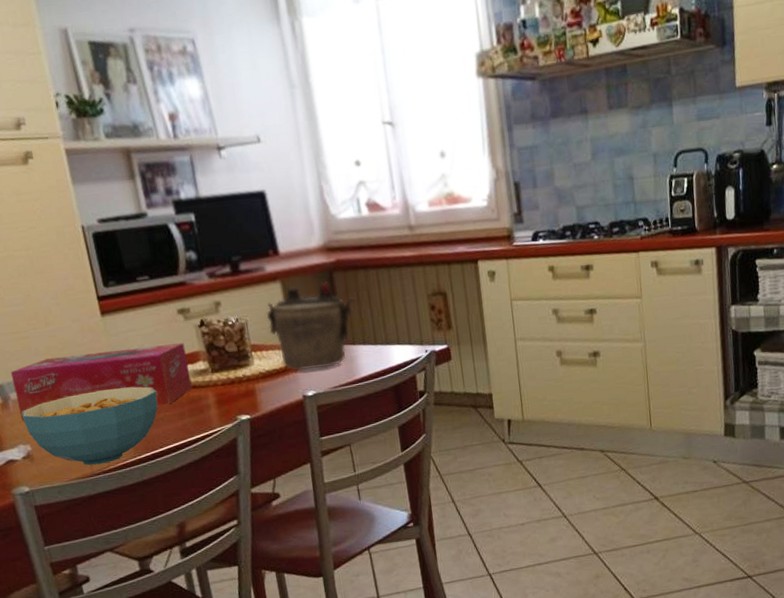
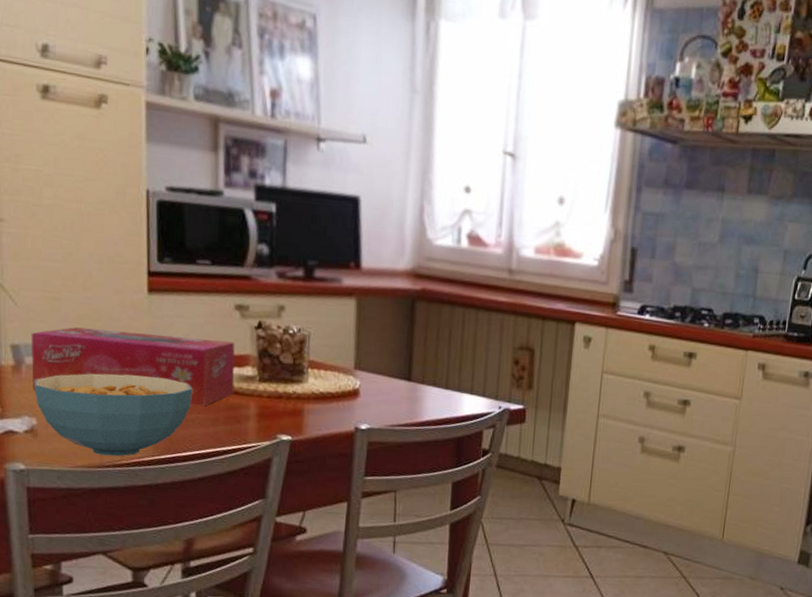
teapot: present [266,281,356,371] -> none [332,307,435,403]

